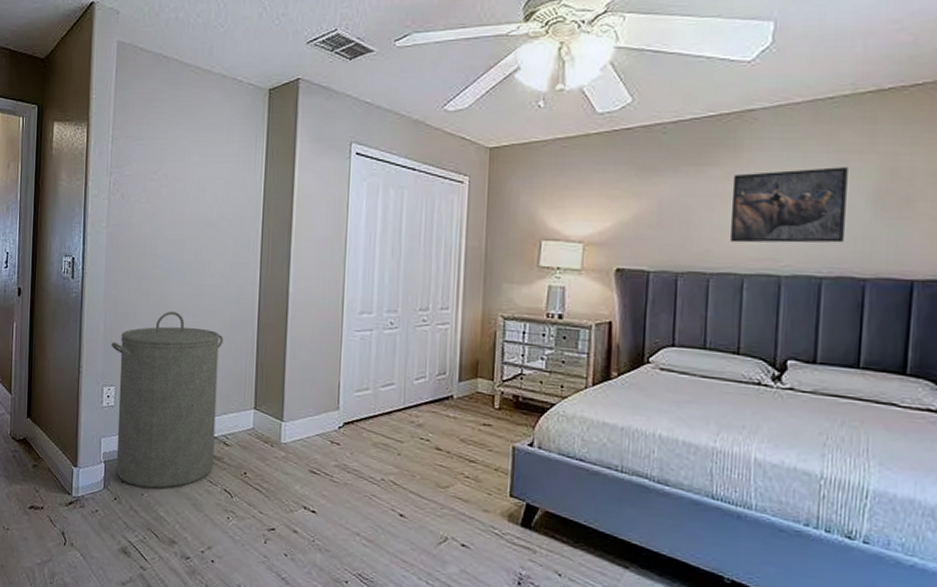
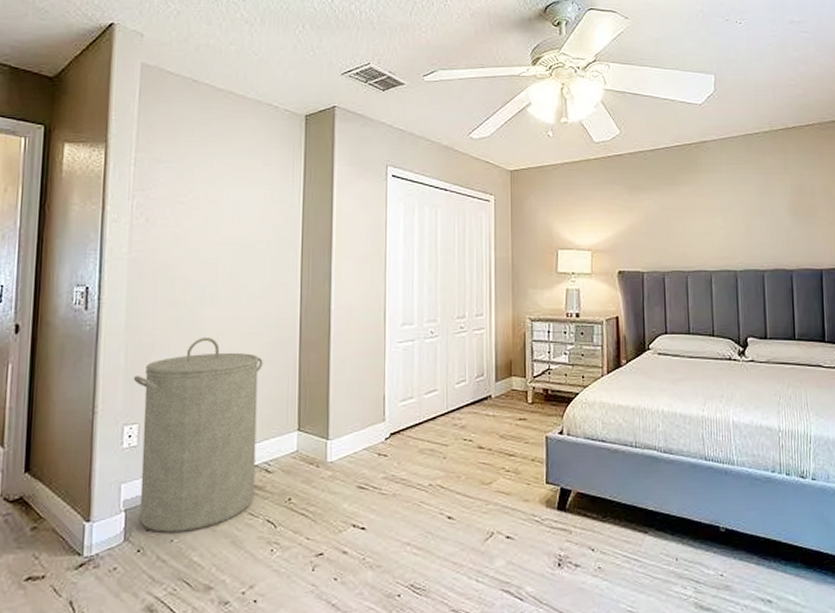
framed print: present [729,167,848,243] -> none [697,185,776,246]

